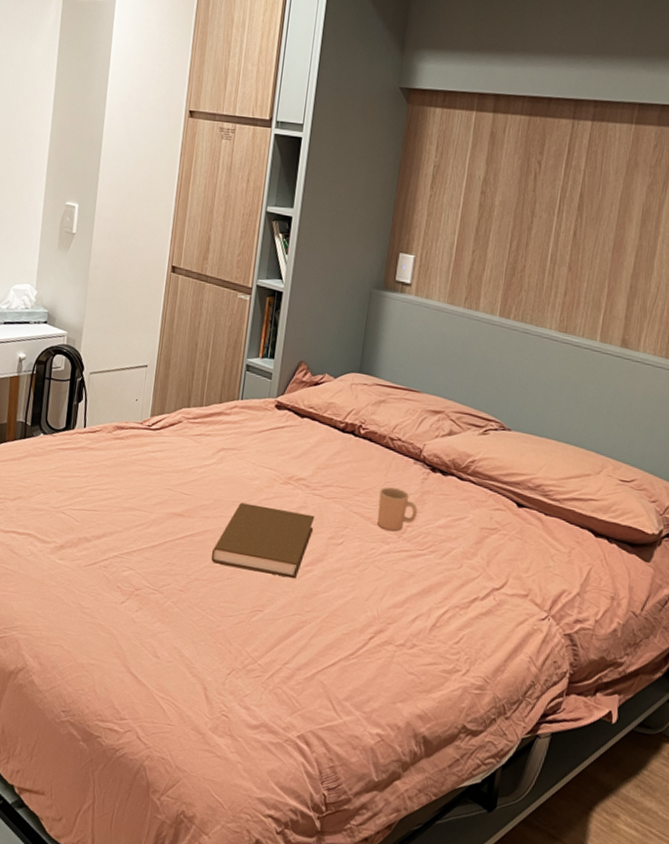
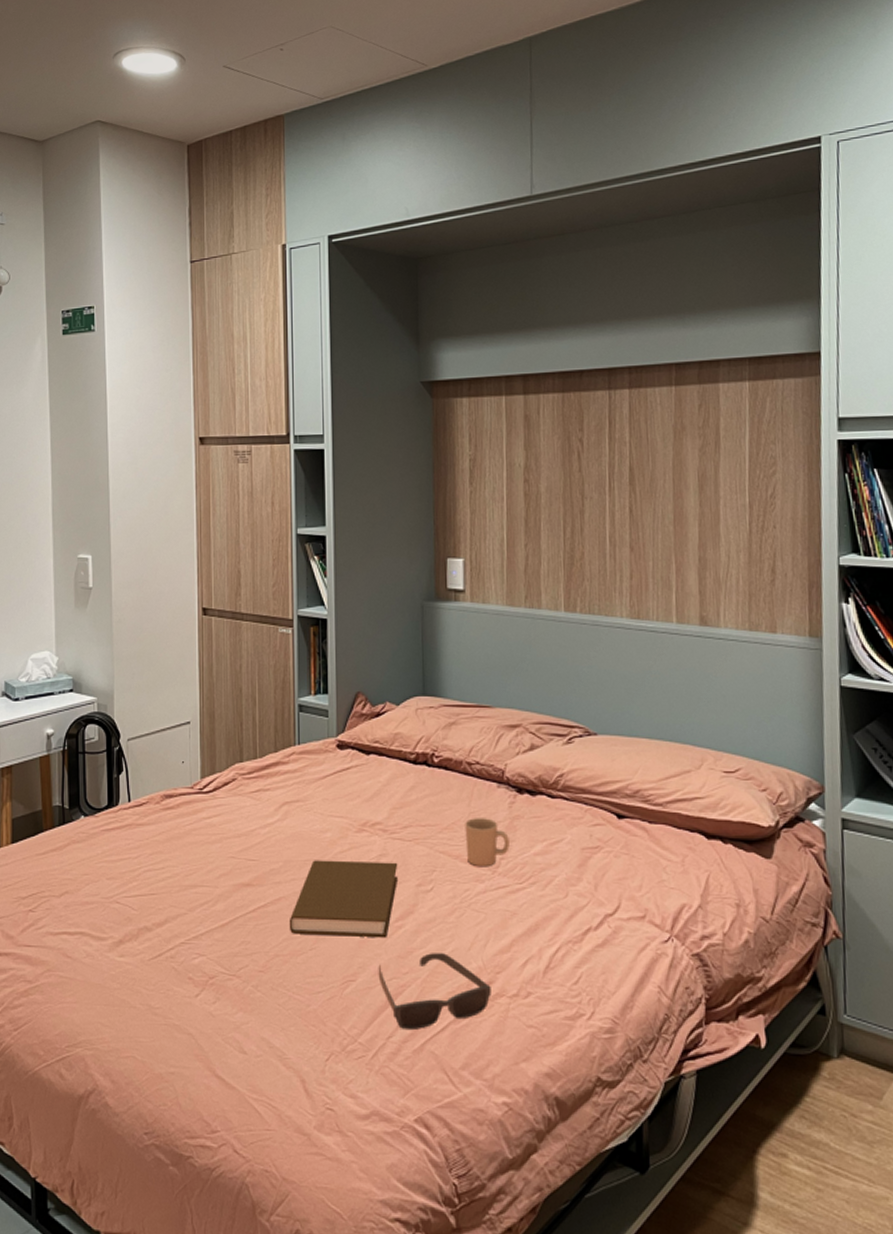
glasses: none [283,597,382,661] -> present [378,953,491,1031]

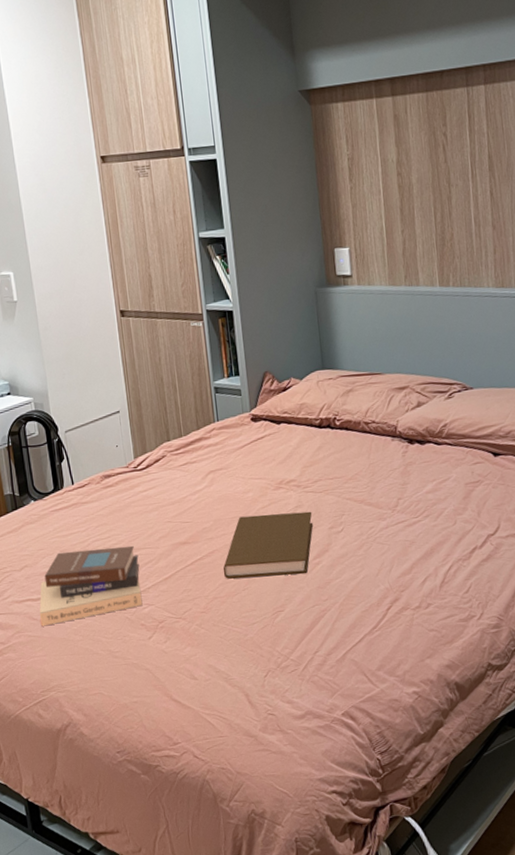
books: none [74,880,194,967] -> present [39,545,143,627]
glasses: present [378,953,491,1031] -> none [302,580,398,645]
mug: present [465,818,510,867] -> none [366,467,405,508]

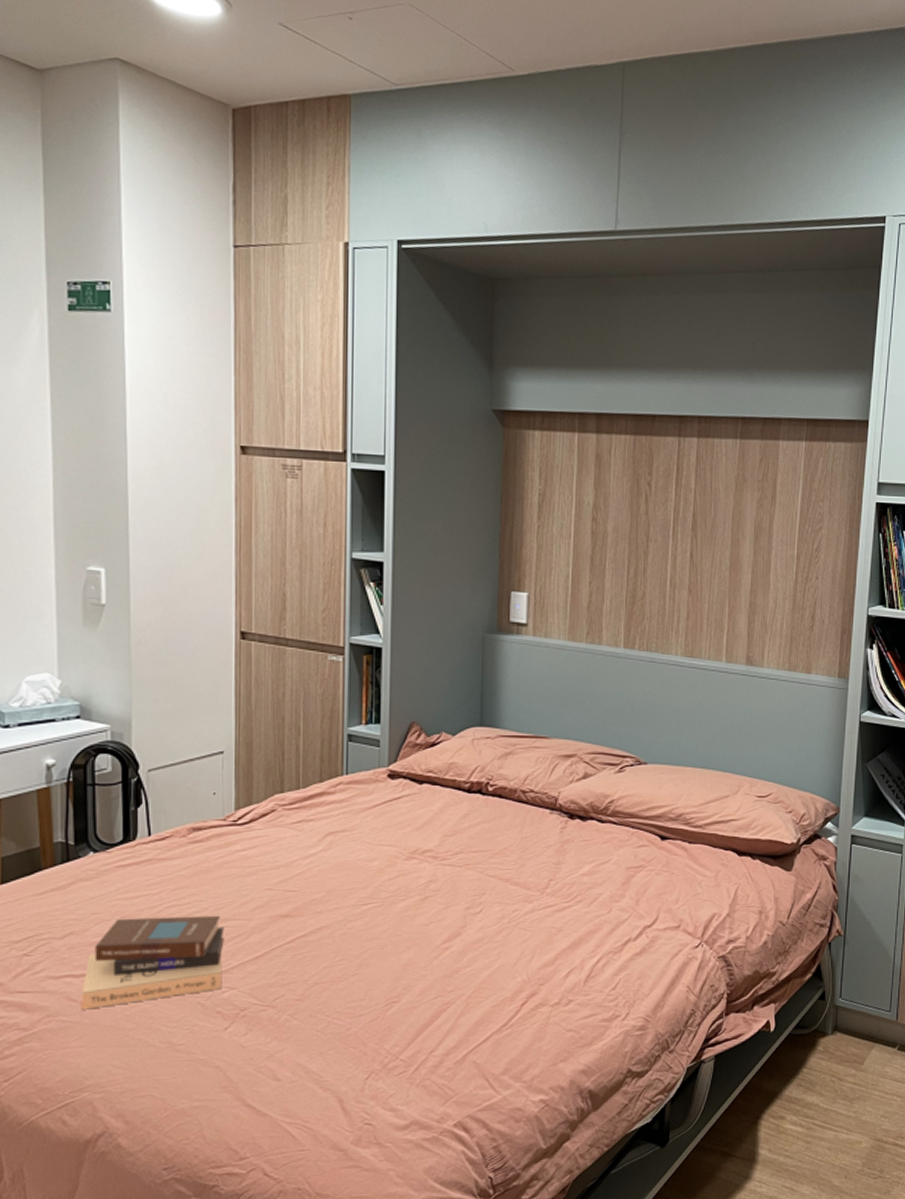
book: present [223,511,314,579] -> none [330,887,448,962]

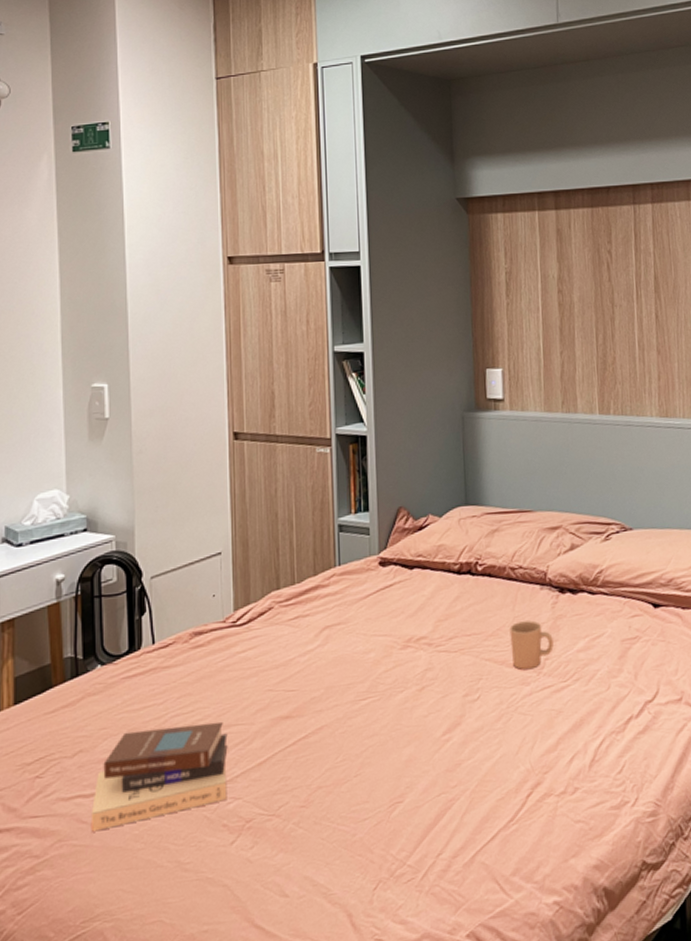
mug: none [516,843,559,889] -> present [510,620,554,671]

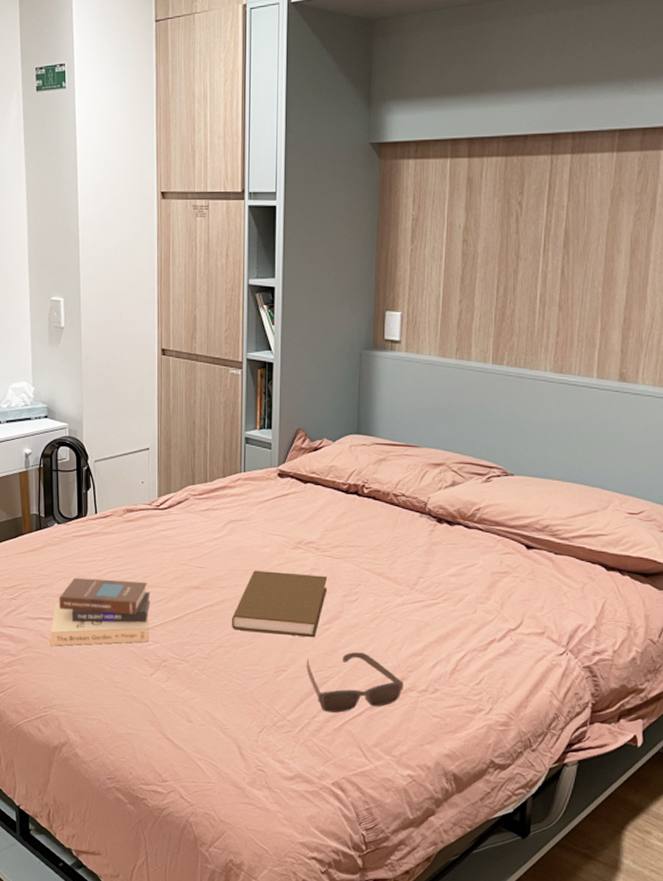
book: none [332,675,445,763] -> present [231,570,328,638]
glasses: none [426,761,540,845] -> present [306,652,404,713]
mug: present [510,620,554,671] -> none [388,542,427,584]

